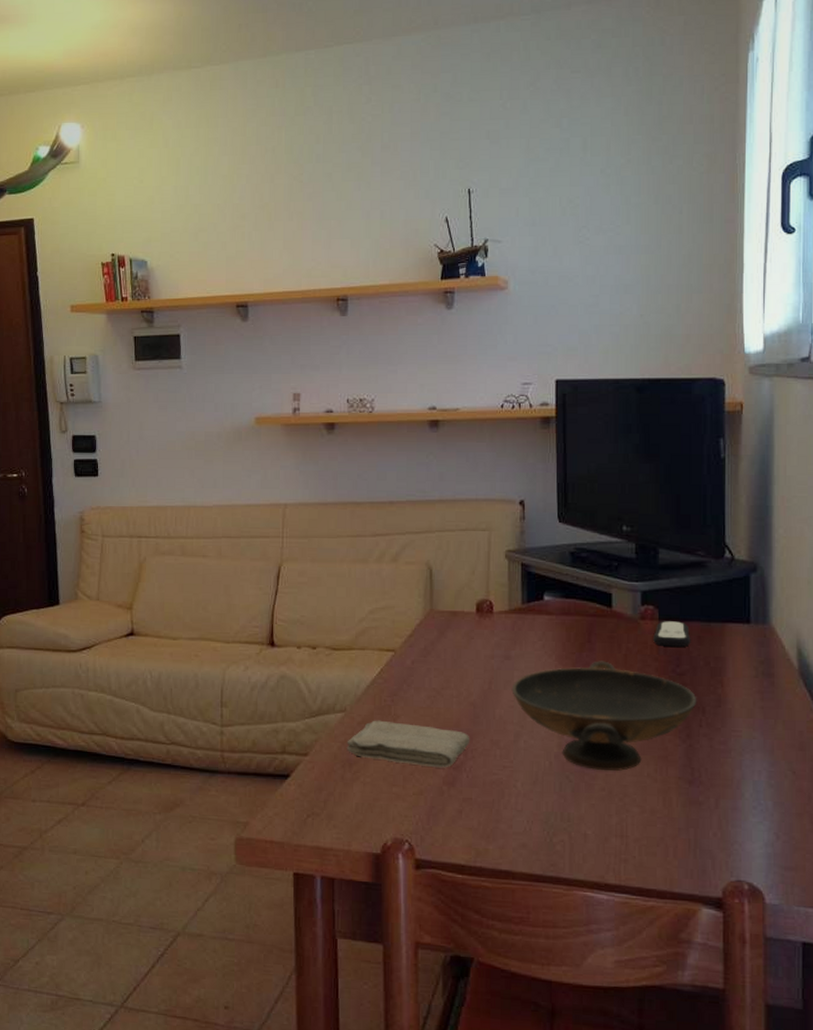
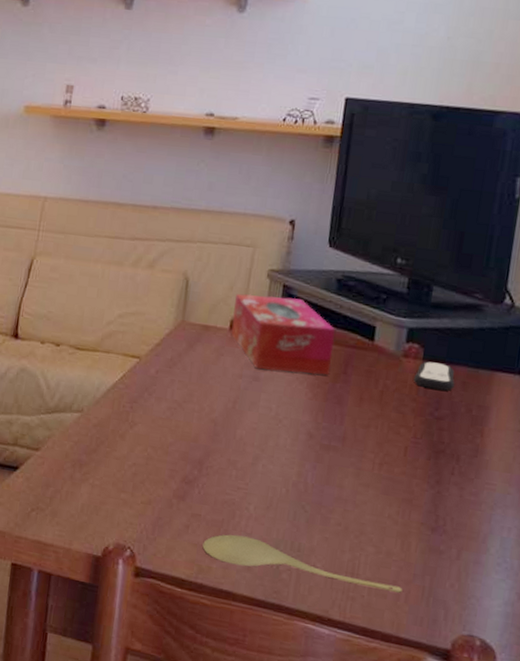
washcloth: present [346,720,471,768] -> none [79,424,207,481]
tissue box: none [477,575,576,648] -> present [231,293,335,375]
spoon: none [477,813,670,849] -> present [202,534,403,593]
decorative bowl: present [511,661,697,771] -> none [256,394,453,508]

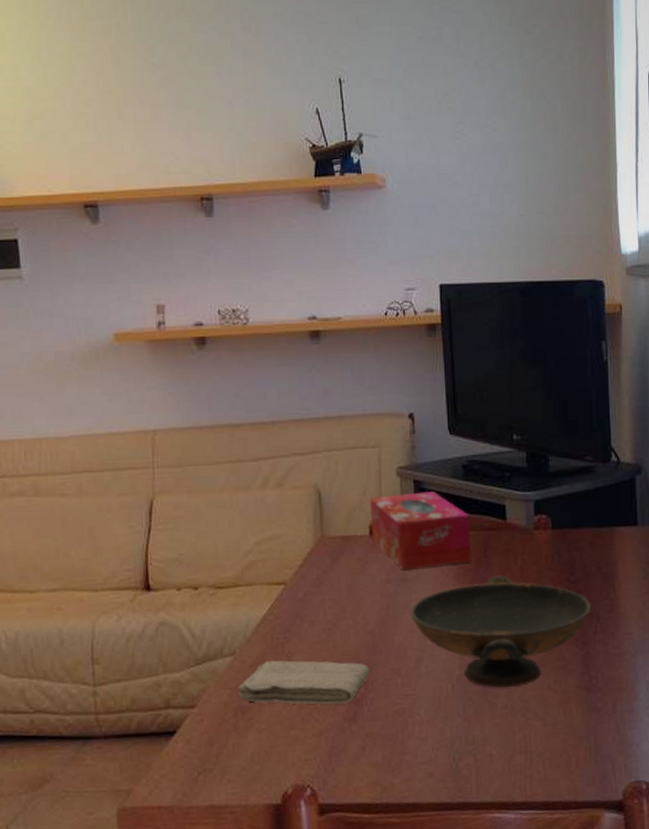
washcloth: none [79,424,207,481] -> present [238,660,370,705]
spoon: present [202,534,403,593] -> none [381,742,572,775]
decorative bowl: none [256,394,453,508] -> present [410,575,592,688]
remote control: present [413,361,455,391] -> none [547,529,584,555]

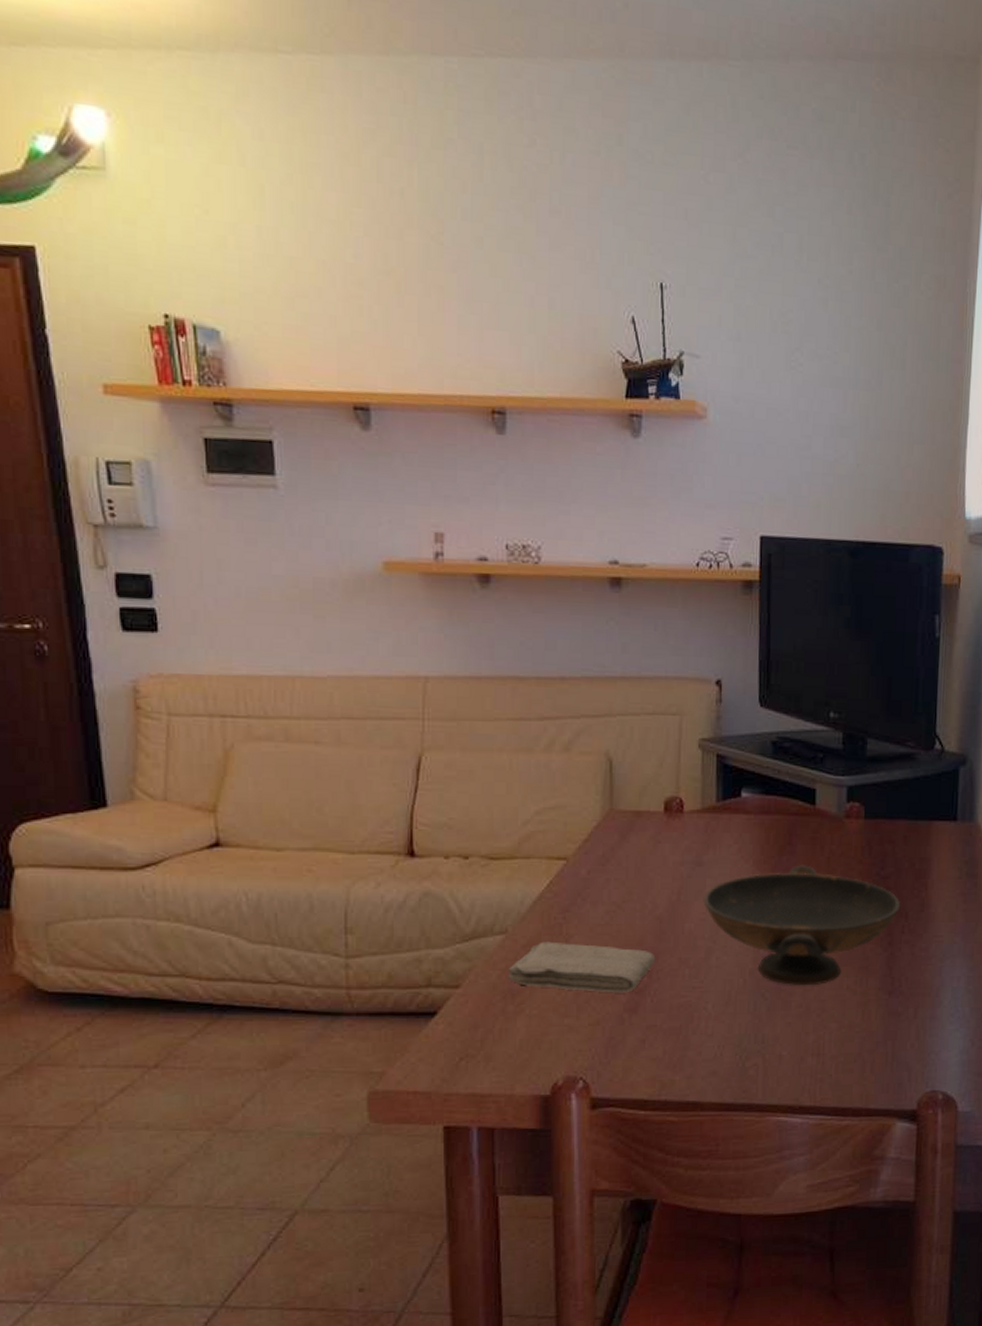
tissue box: present [370,491,472,570] -> none [665,768,776,853]

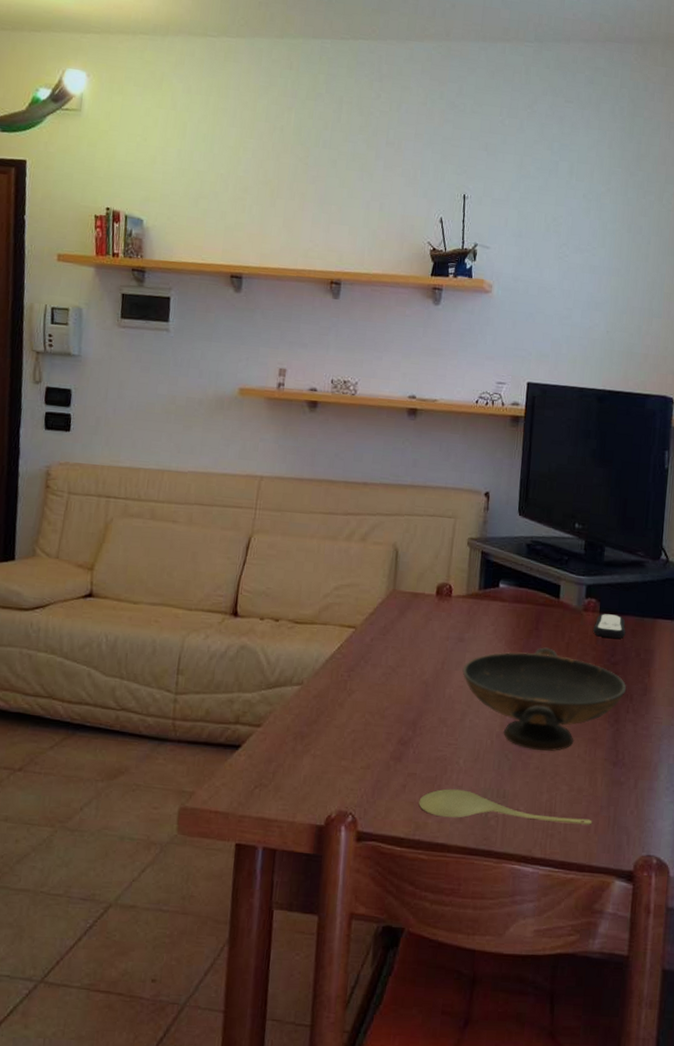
washcloth: present [508,941,656,993] -> none [300,694,420,744]
spoon: none [662,1038,867,1072] -> present [419,789,592,825]
remote control: none [858,819,897,847] -> present [593,613,626,639]

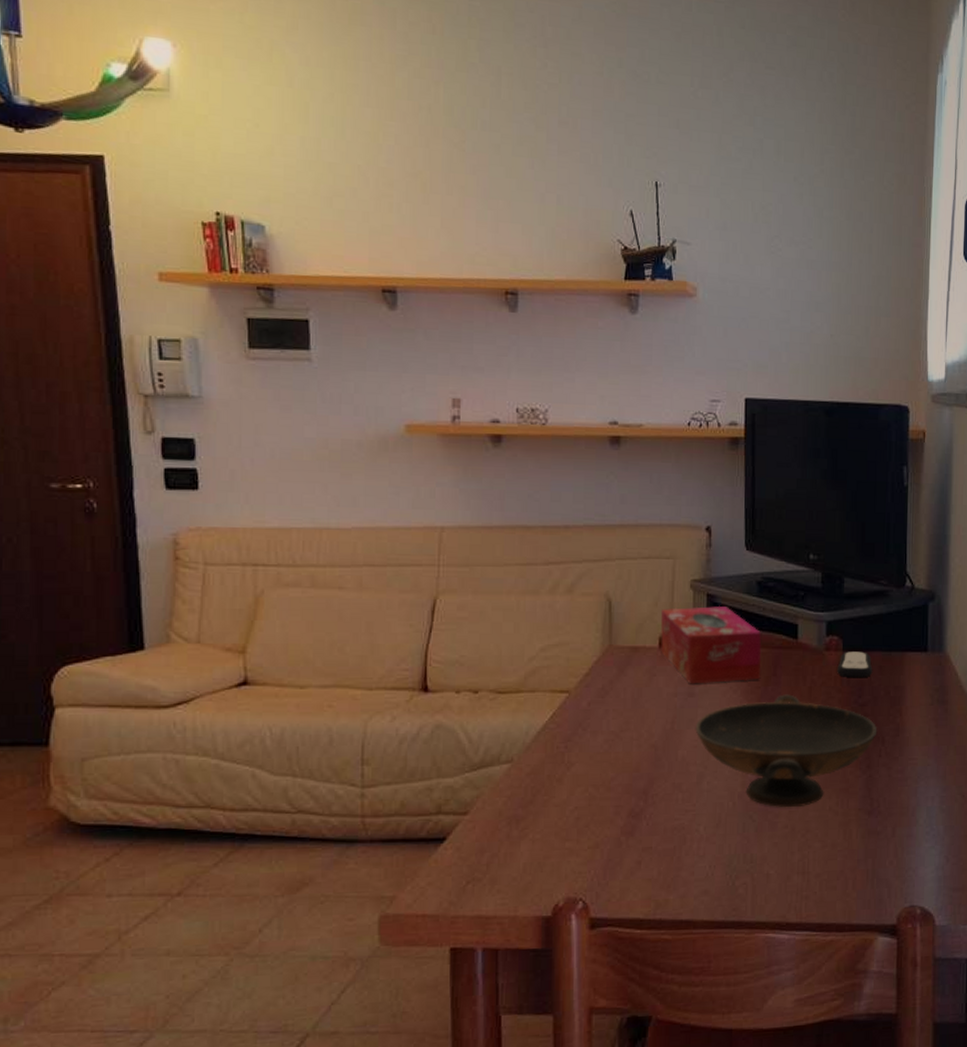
spoon: present [419,789,592,825] -> none [657,859,849,892]
tissue box: none [437,561,527,632] -> present [660,606,762,684]

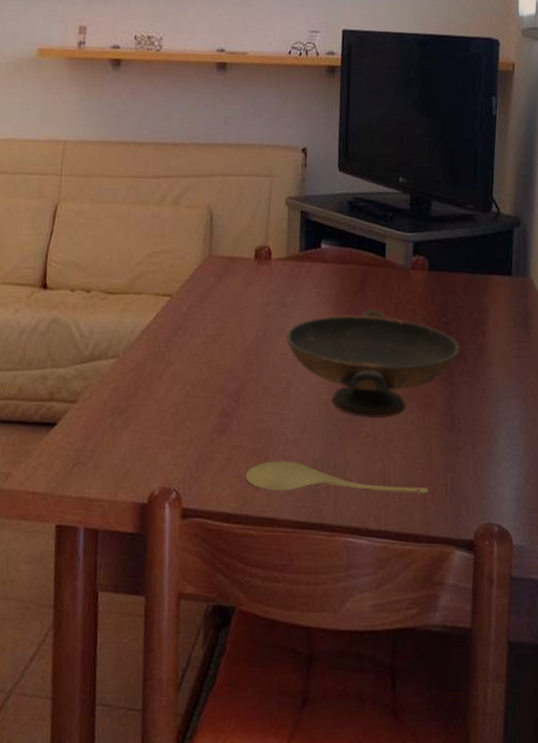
spoon: none [657,859,849,892] -> present [245,461,429,494]
tissue box: present [660,606,762,684] -> none [256,222,350,296]
remote control: present [837,651,873,677] -> none [422,271,457,297]

